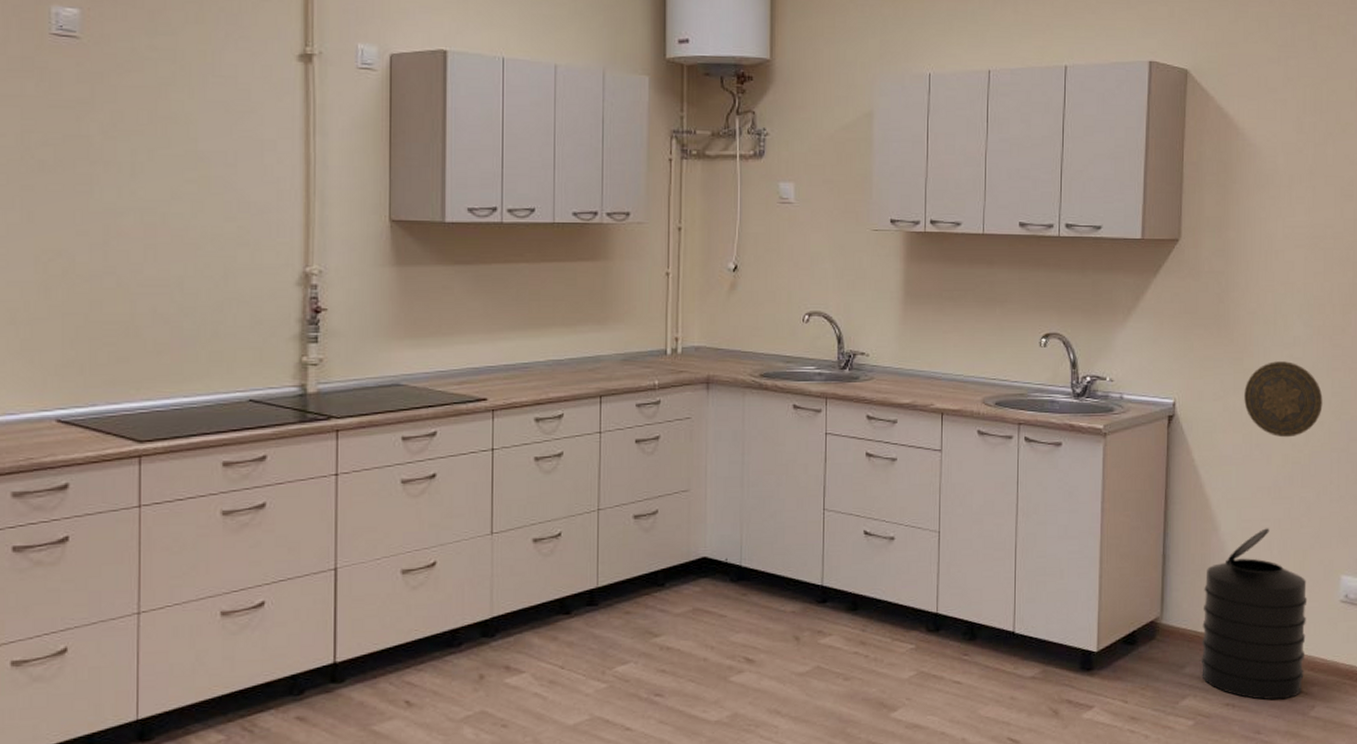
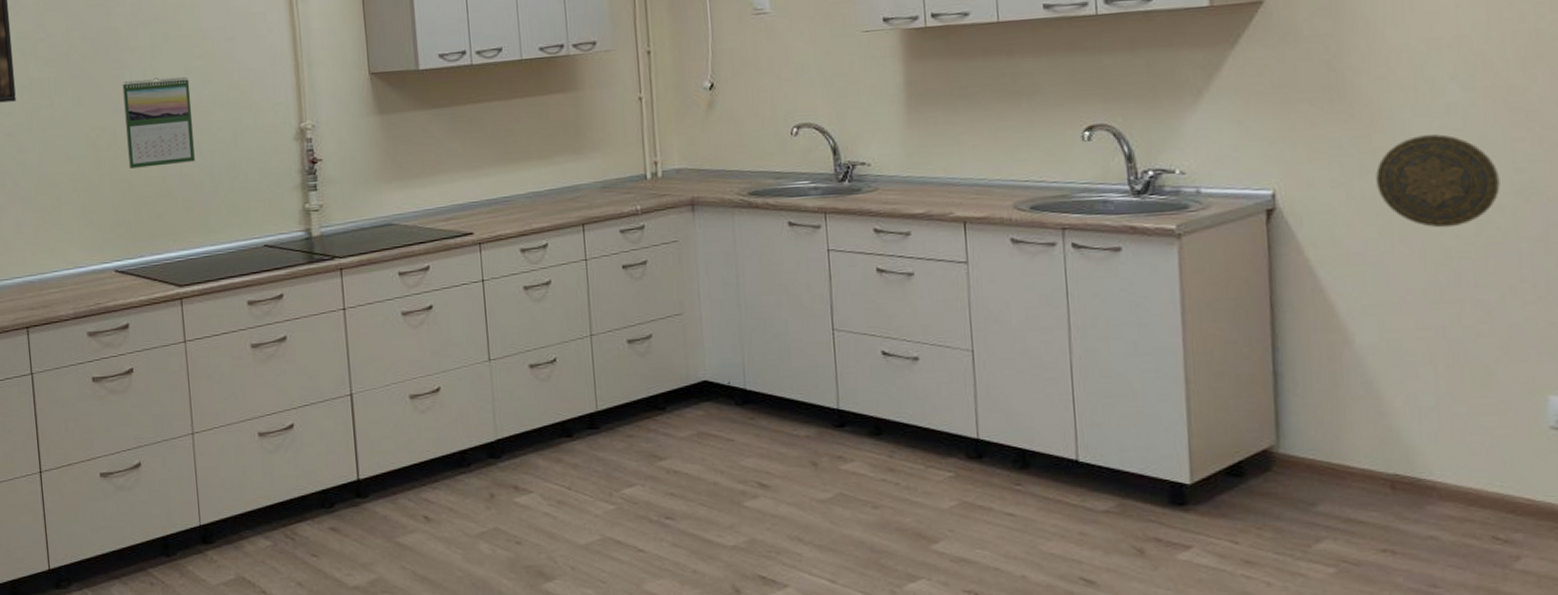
calendar: none [87,199,176,302] -> present [122,76,195,169]
trash can: present [1200,528,1308,700] -> none [1337,338,1500,548]

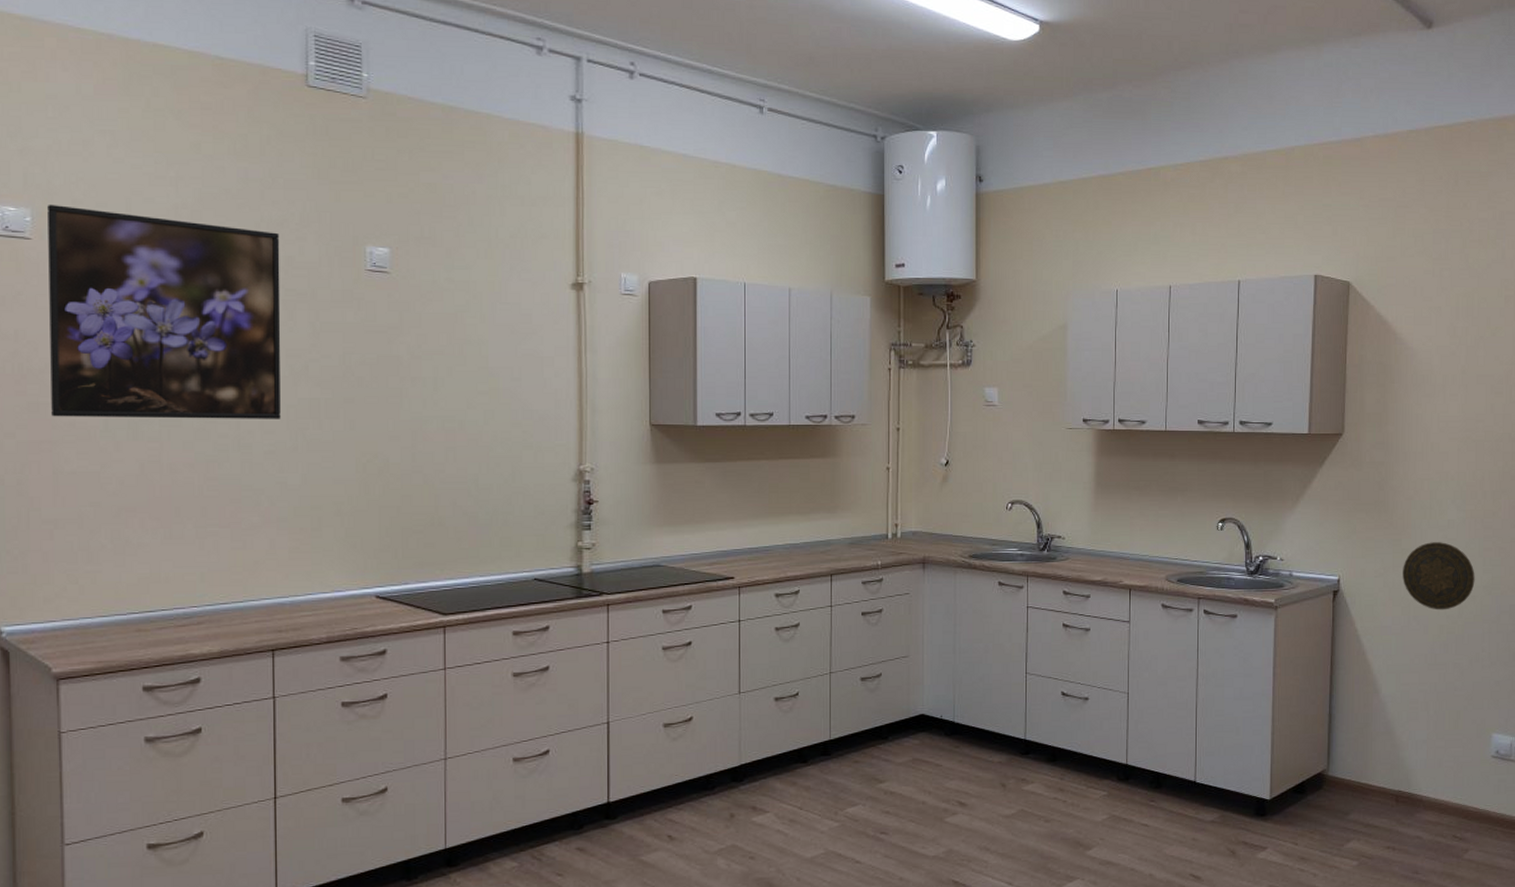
calendar: present [122,76,195,169] -> none [399,409,471,496]

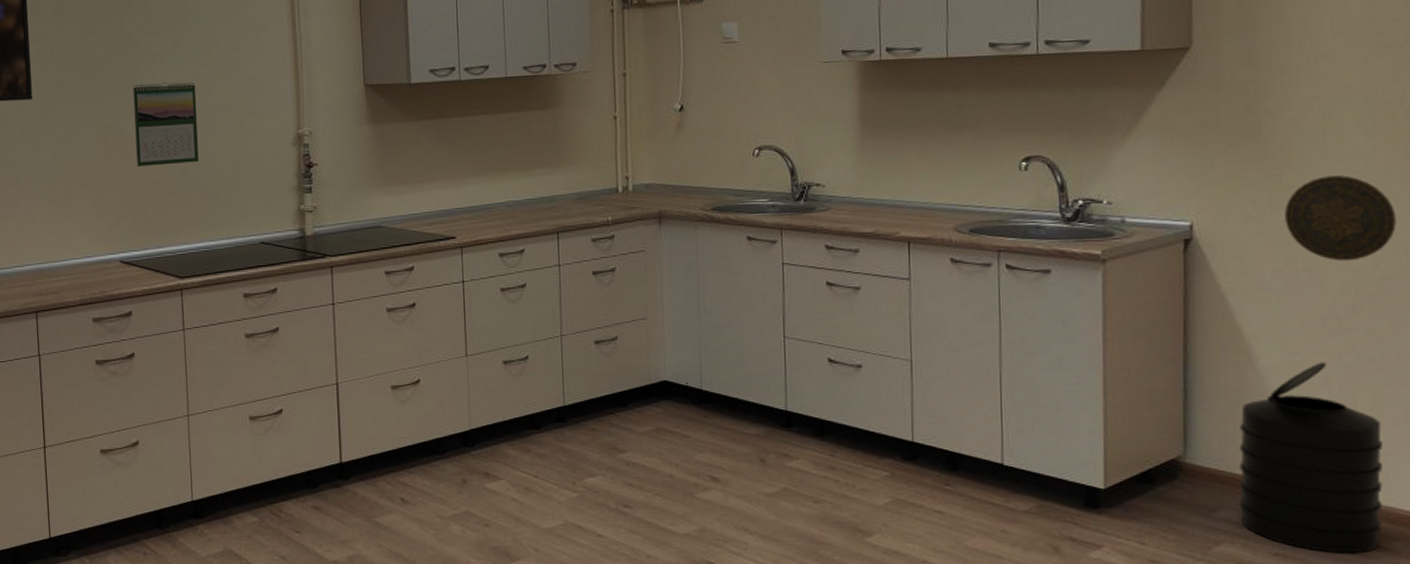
calendar: none [399,409,471,496] -> present [133,82,199,166]
trash can: none [1364,691,1461,844] -> present [1238,362,1384,554]

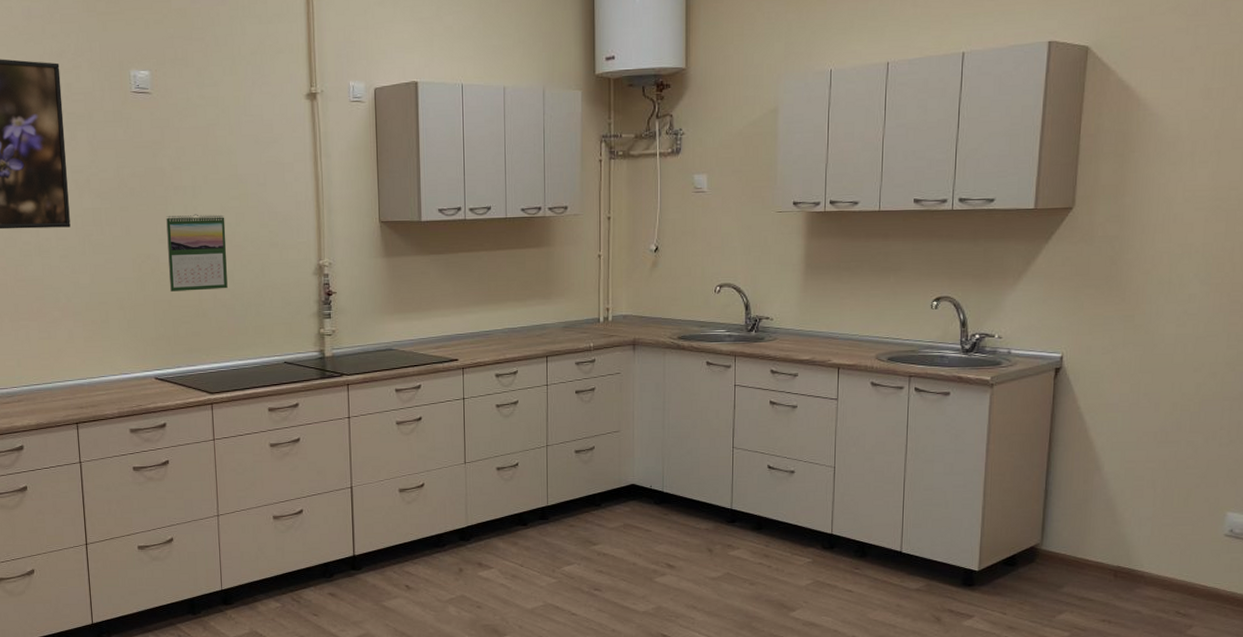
trash can: present [1238,362,1384,554] -> none [1078,468,1190,619]
decorative plate: present [1285,175,1396,262] -> none [1133,317,1217,388]

